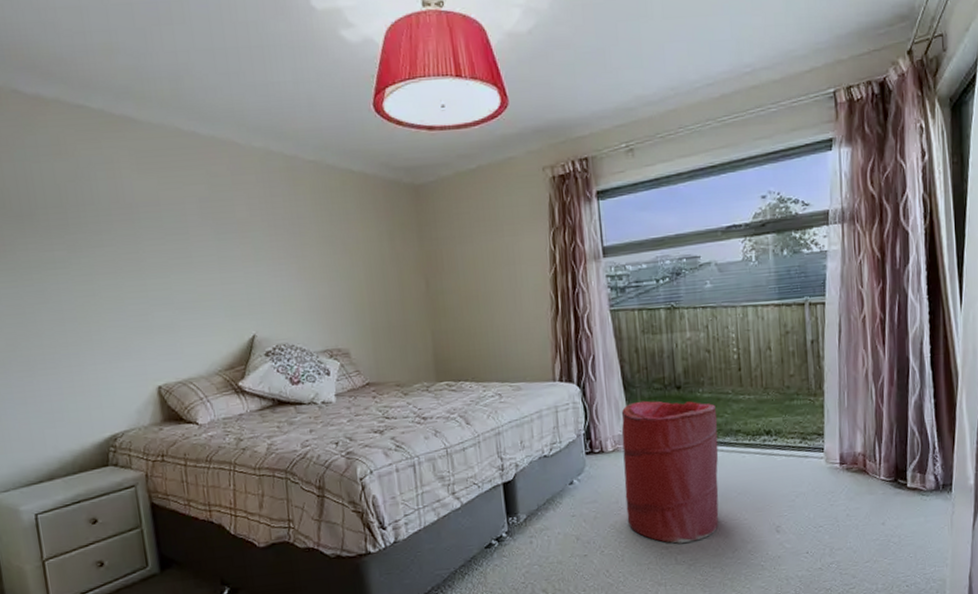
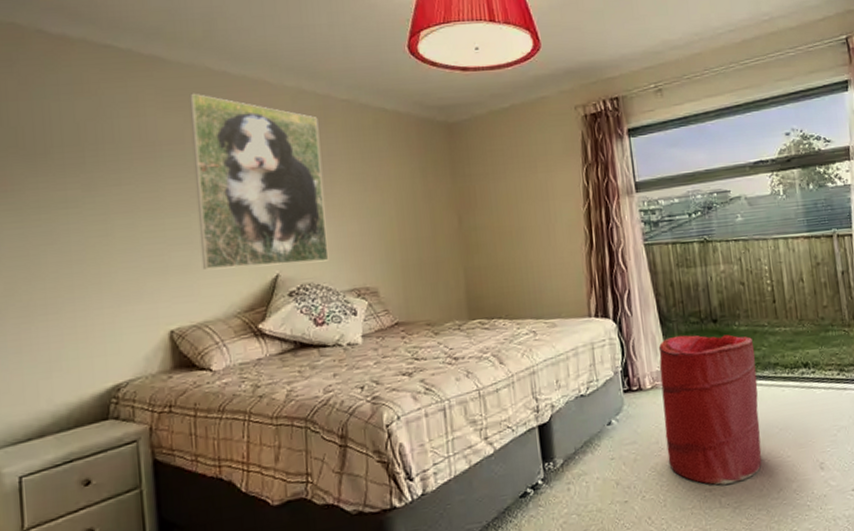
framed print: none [162,154,302,330] -> present [189,93,329,270]

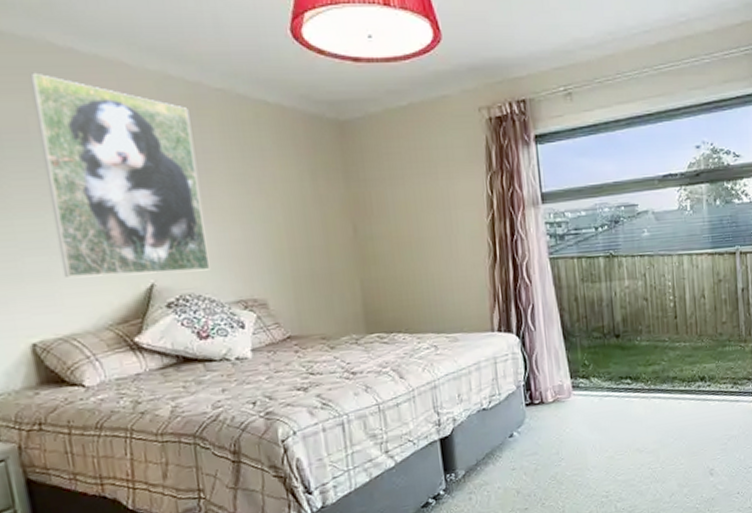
laundry hamper: present [658,334,762,485] -> none [561,349,657,491]

